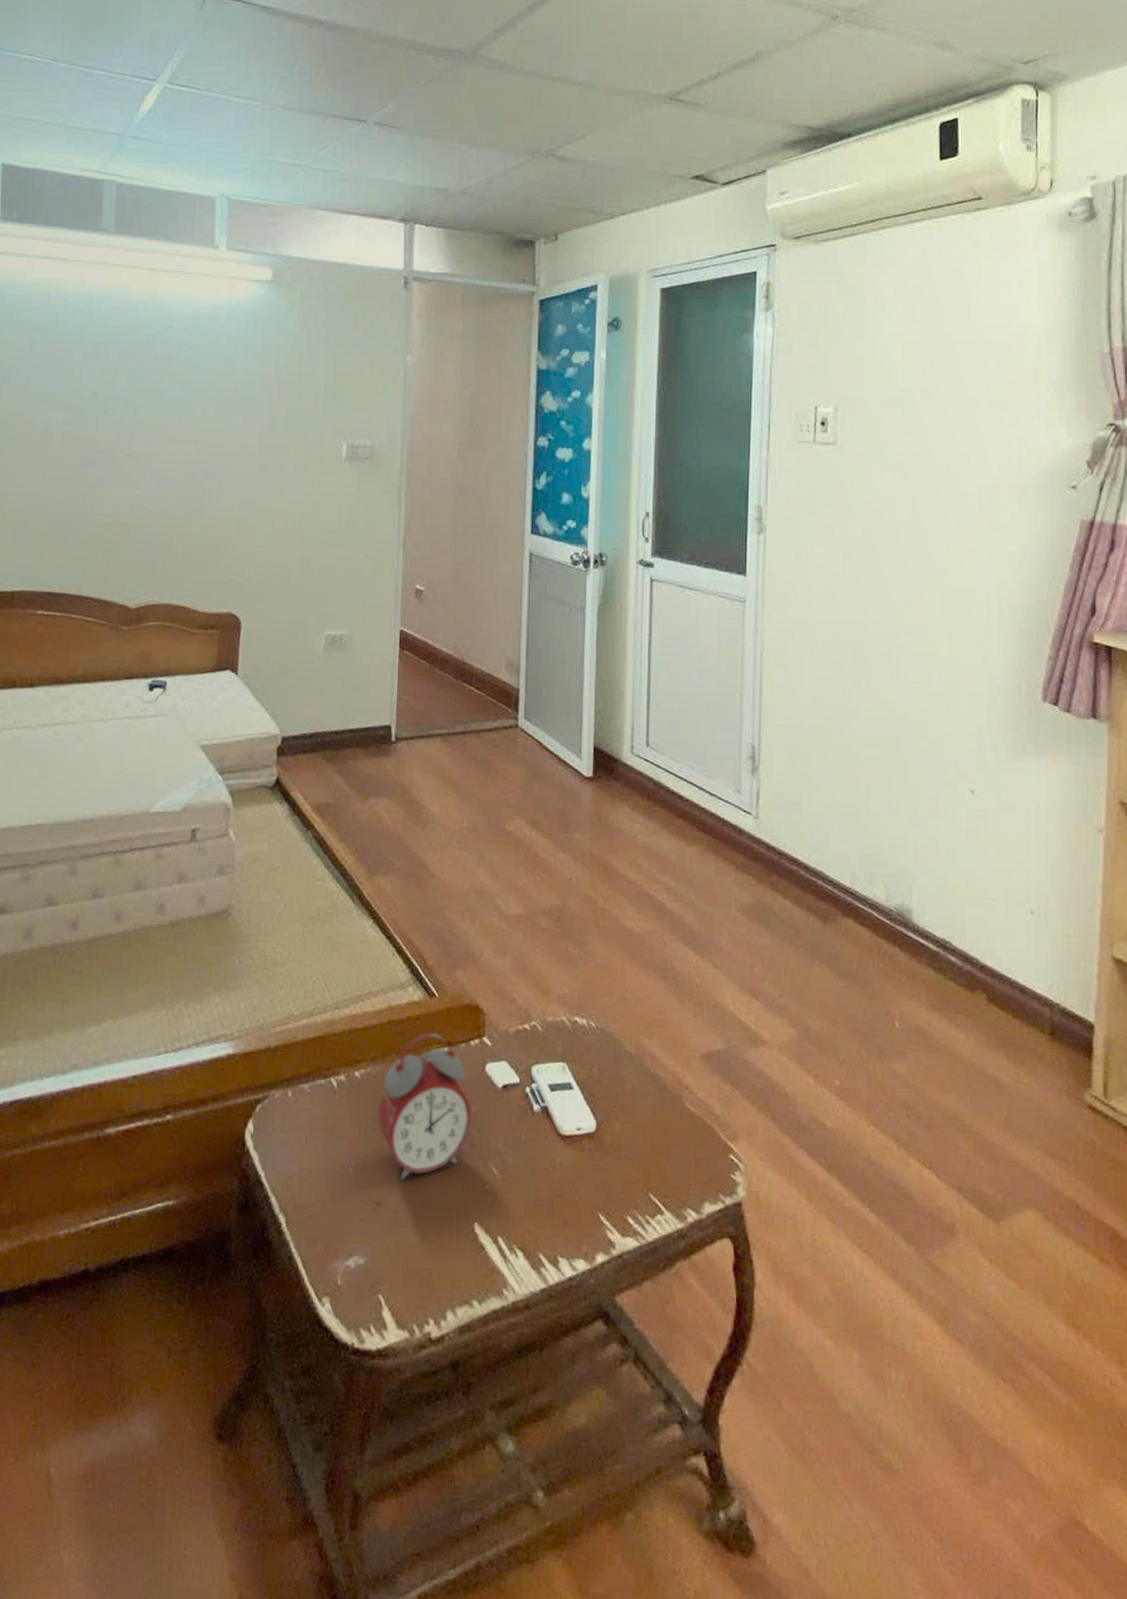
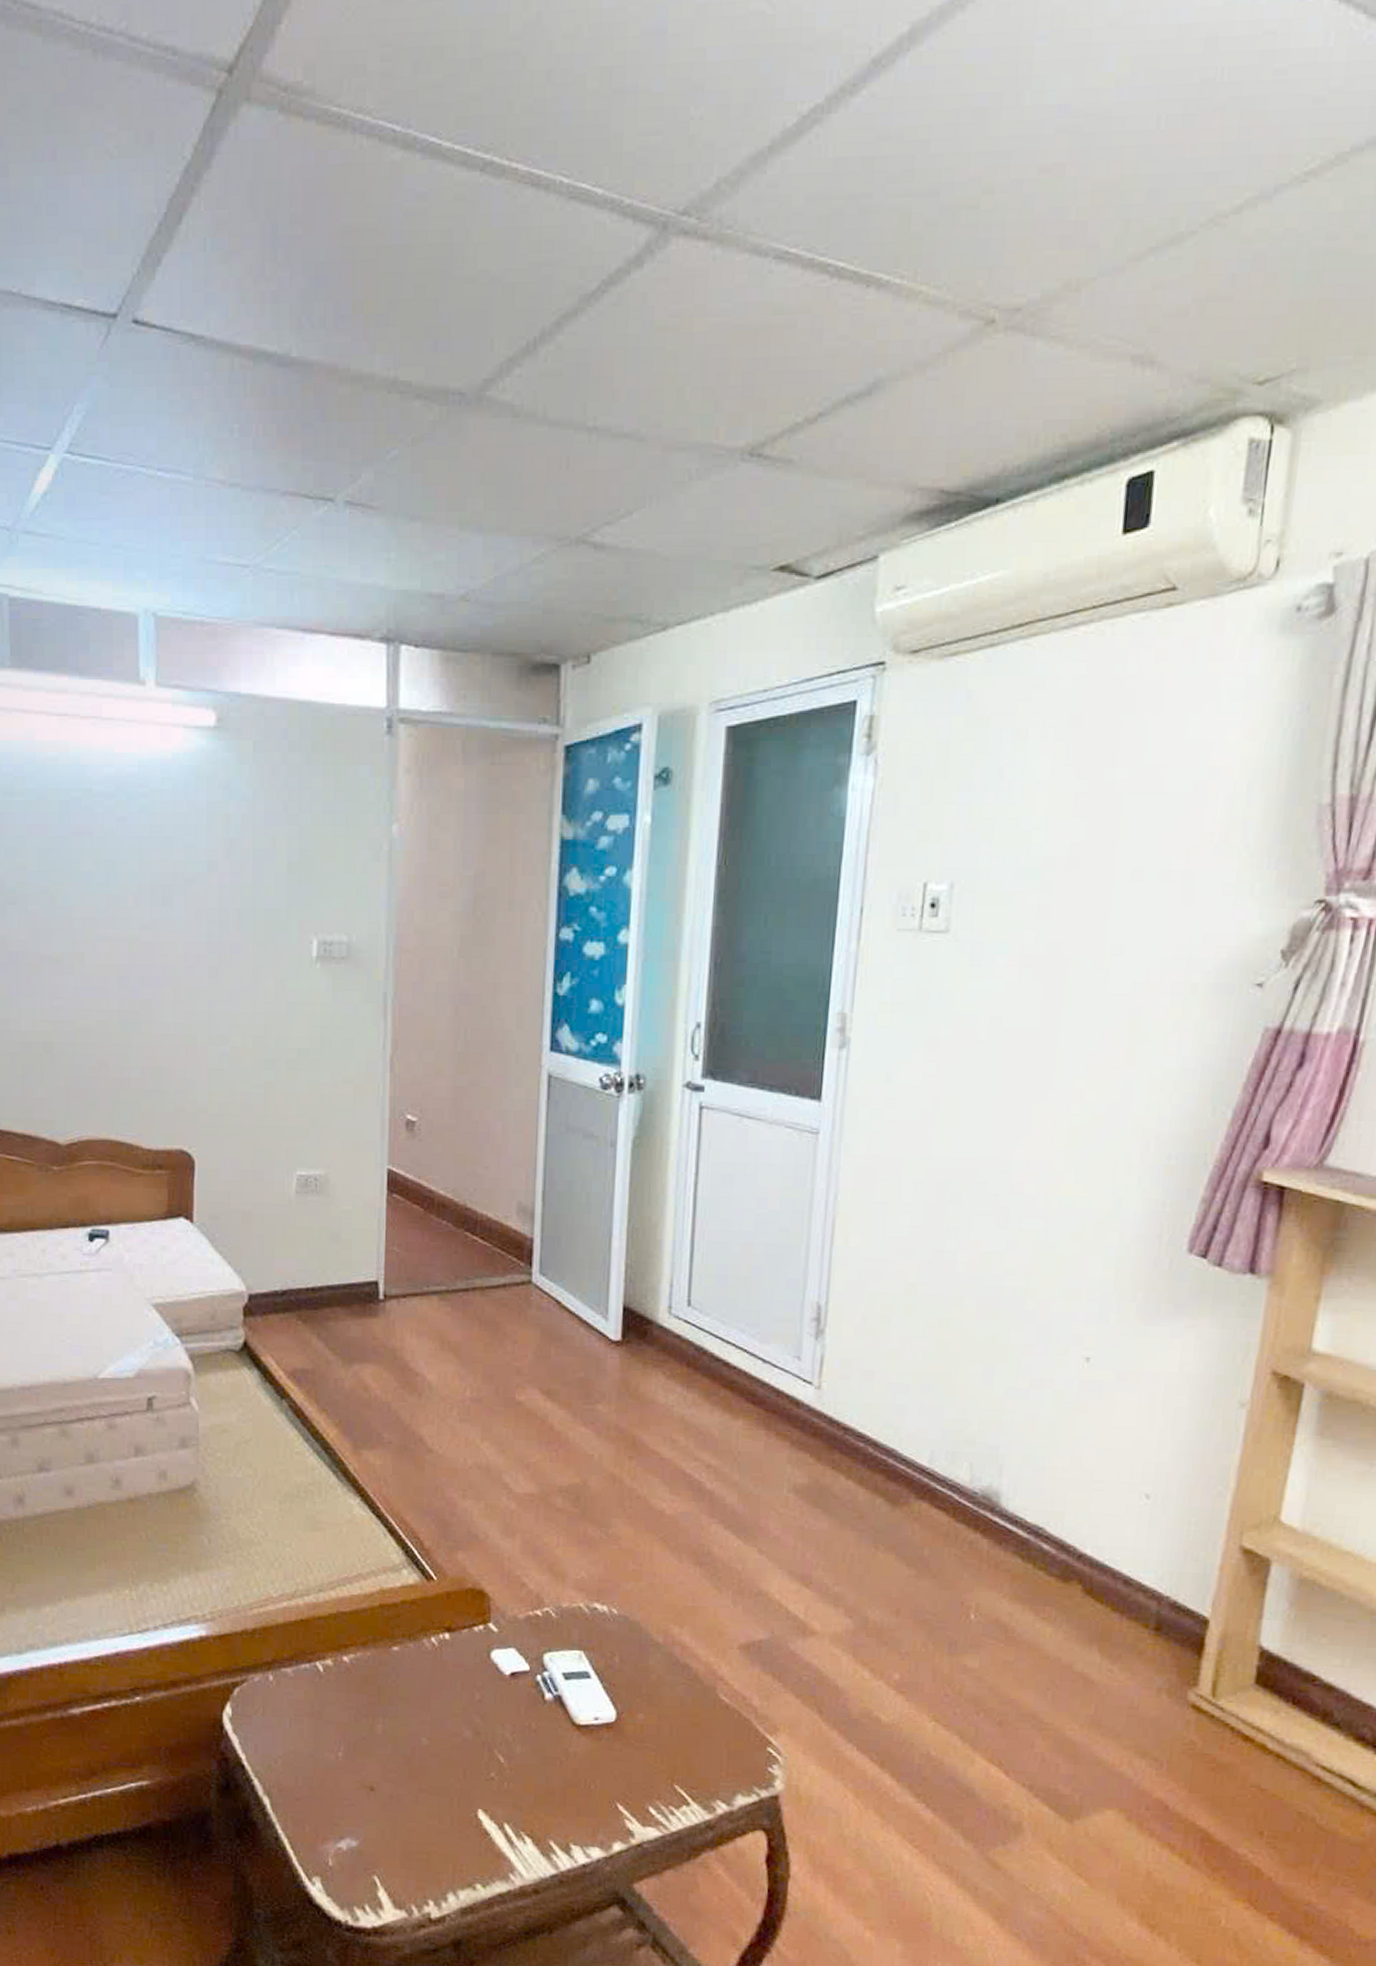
alarm clock: present [378,1032,472,1180] -> none [369,1617,476,1766]

